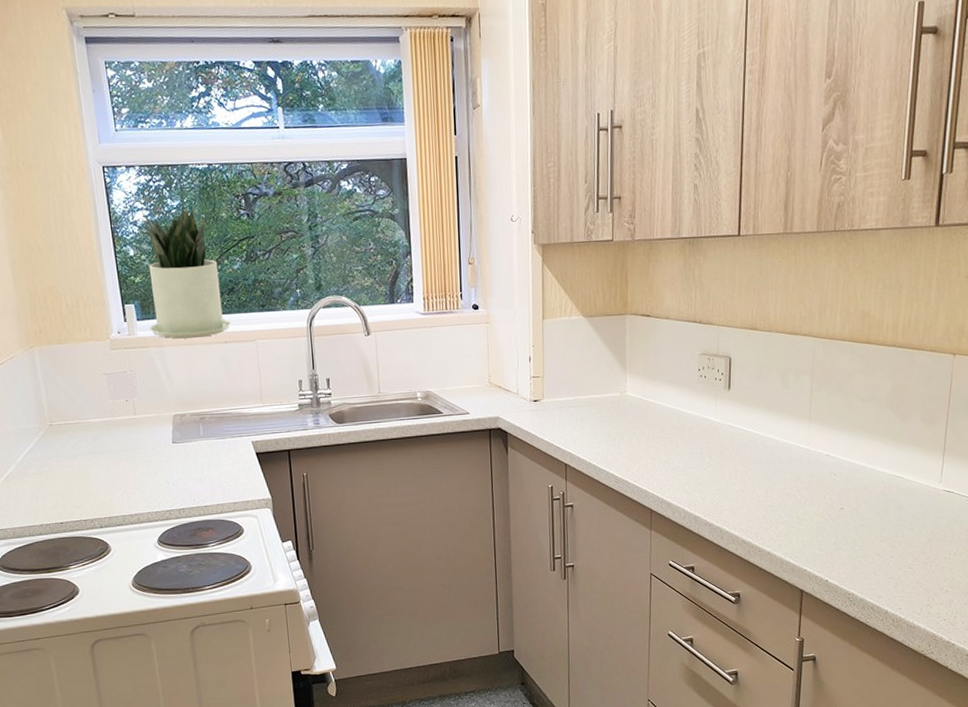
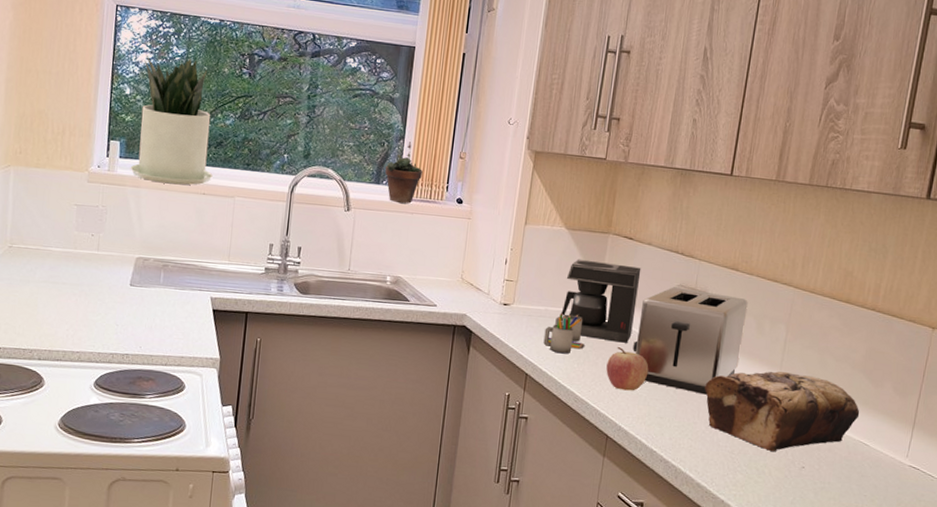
succulent plant: none [398,256,435,320] -> present [385,142,423,204]
coffee maker: none [577,343,663,439] -> present [543,259,641,354]
fruit: none [641,424,683,465] -> present [606,347,649,391]
toaster: none [664,355,771,456] -> present [632,287,748,395]
bread loaf: none [739,420,891,498] -> present [705,371,860,451]

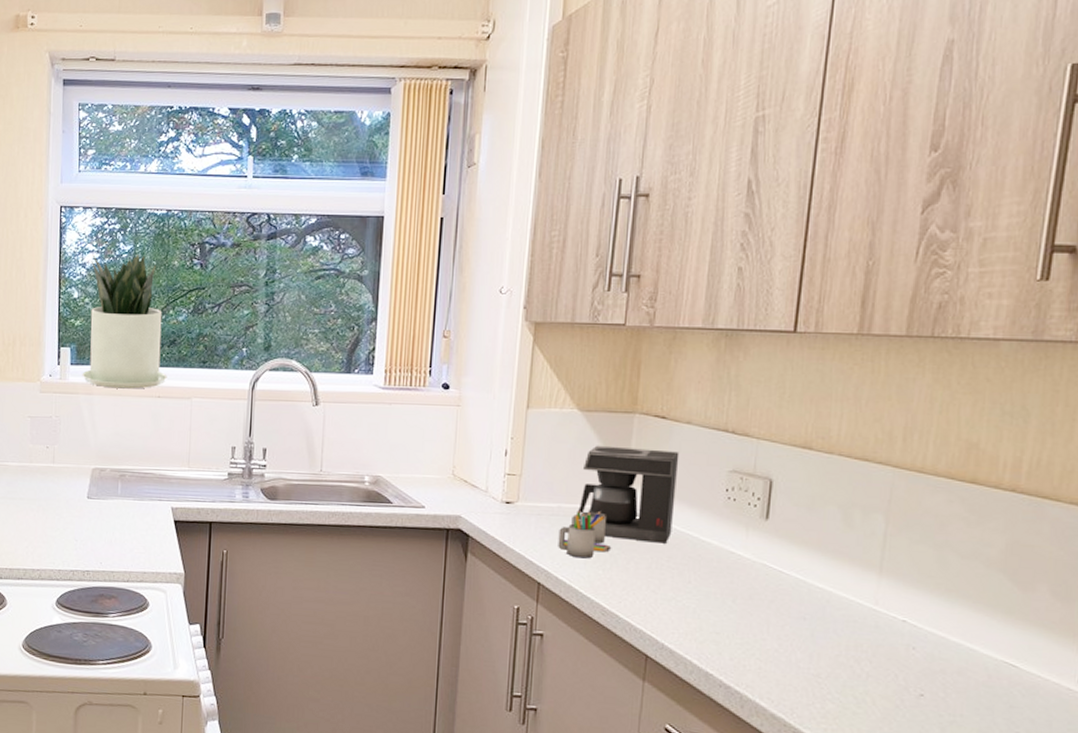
succulent plant: present [385,142,423,204] -> none [357,323,400,394]
fruit: present [606,347,649,391] -> none [640,549,697,601]
toaster: present [632,287,748,395] -> none [674,473,829,605]
bread loaf: present [705,371,860,451] -> none [774,573,1002,675]

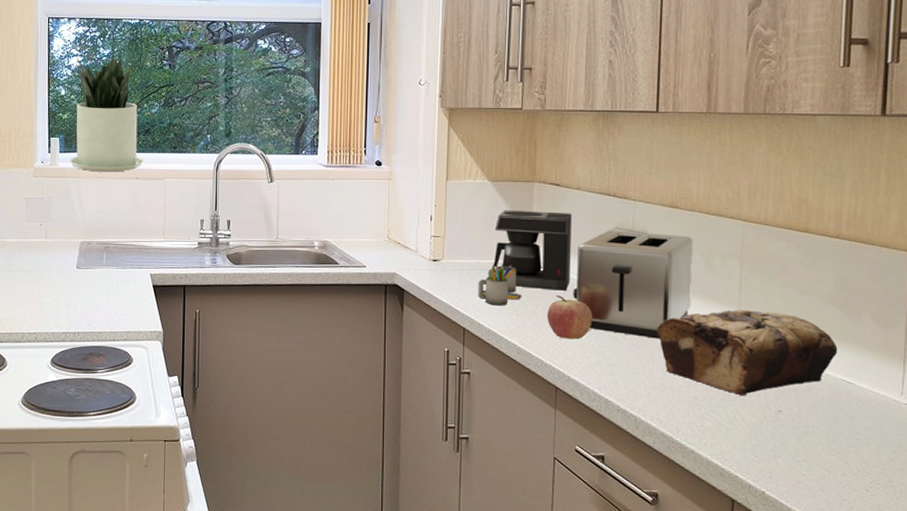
fruit: none [640,549,697,601] -> present [547,295,593,340]
toaster: none [674,473,829,605] -> present [573,230,693,339]
bread loaf: none [774,573,1002,675] -> present [657,310,838,395]

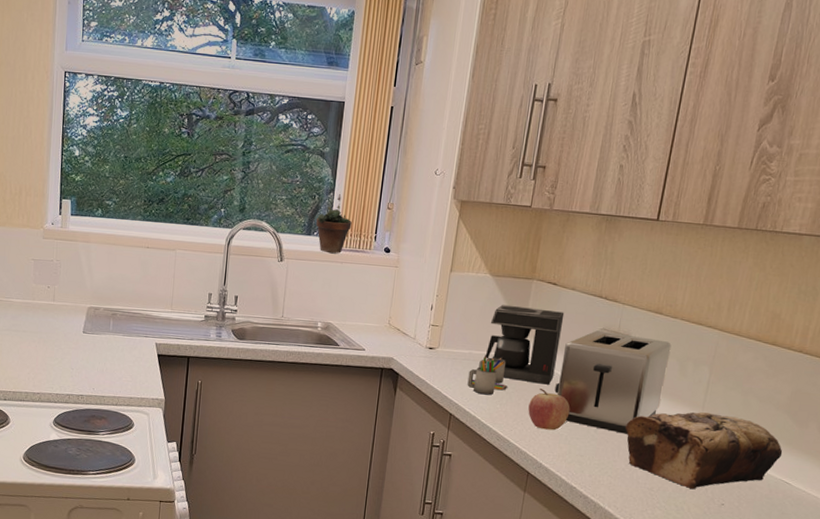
planter: present [69,57,144,172] -> none [80,117,156,240]
succulent plant: none [304,111,339,171] -> present [316,194,352,254]

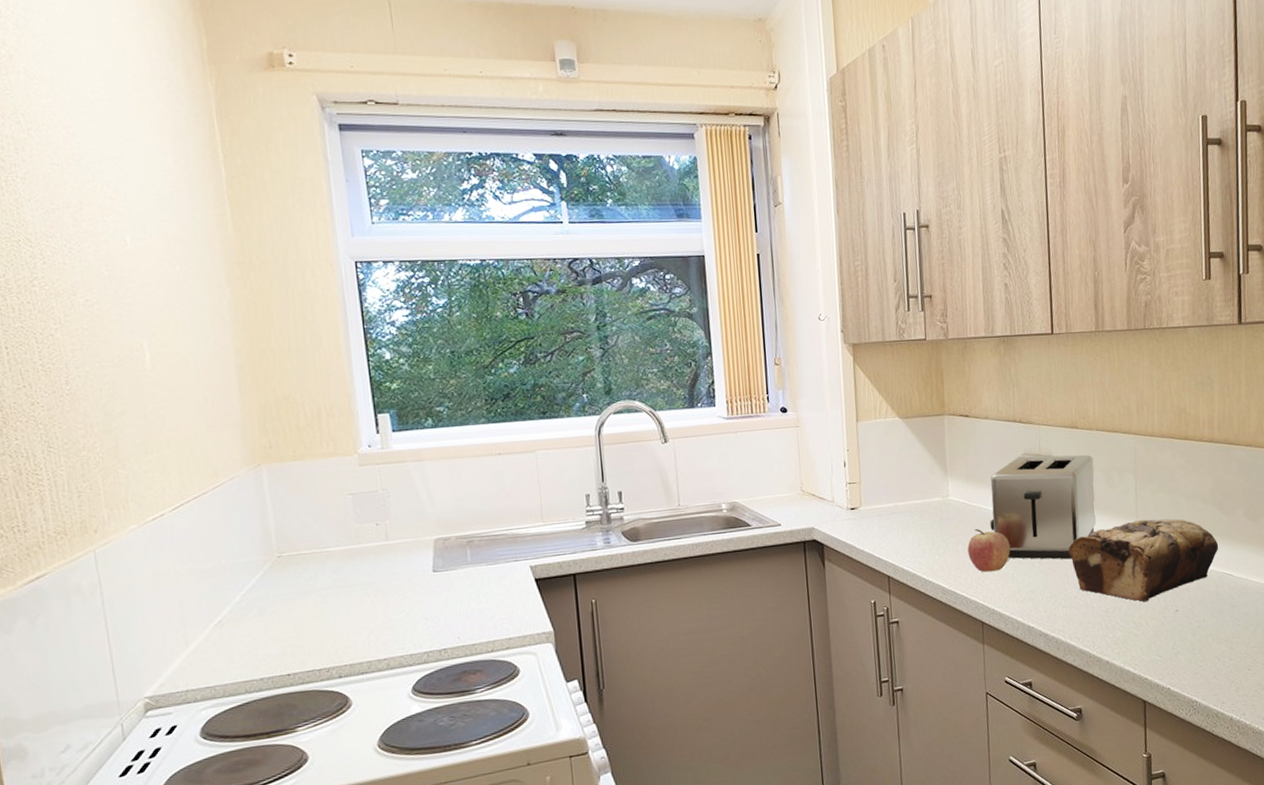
succulent plant: present [316,194,352,254] -> none [697,357,739,425]
coffee maker: present [467,304,565,395] -> none [898,444,987,548]

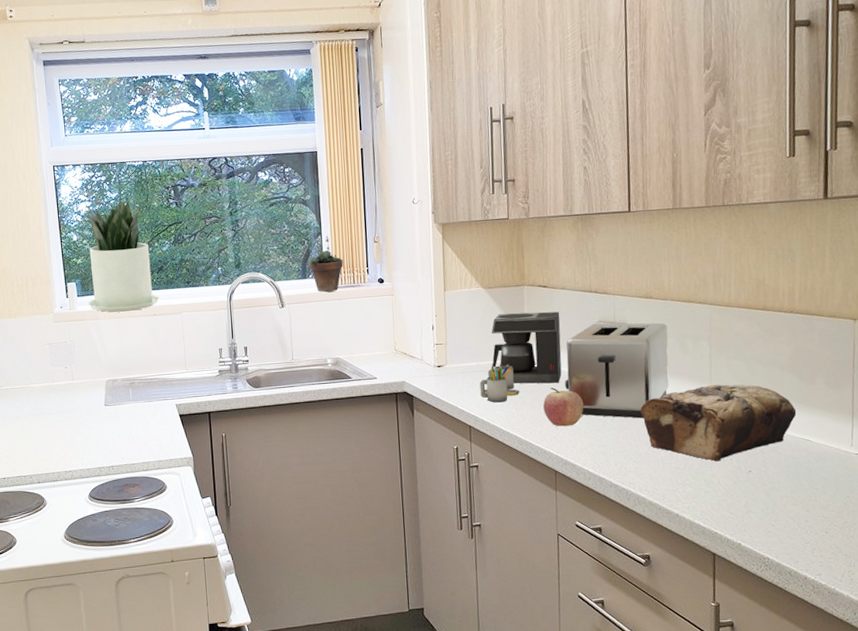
planter: none [400,308,506,452] -> present [84,200,160,312]
succulent plant: none [697,357,739,425] -> present [309,236,343,293]
coffee maker: none [898,444,987,548] -> present [479,311,562,403]

